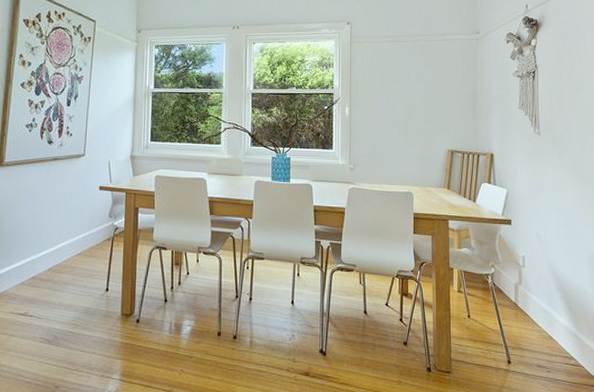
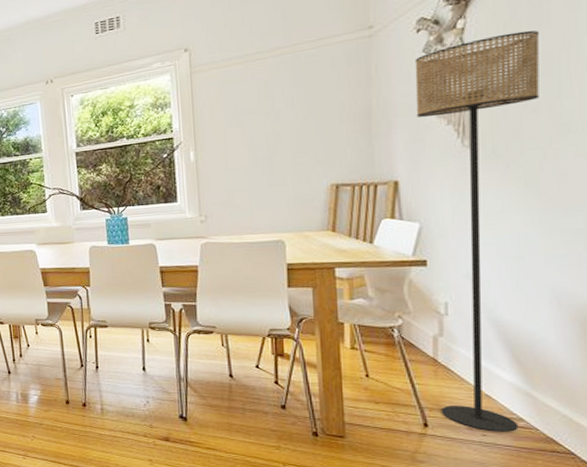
floor lamp: none [505,55,580,369] -> present [415,30,540,432]

